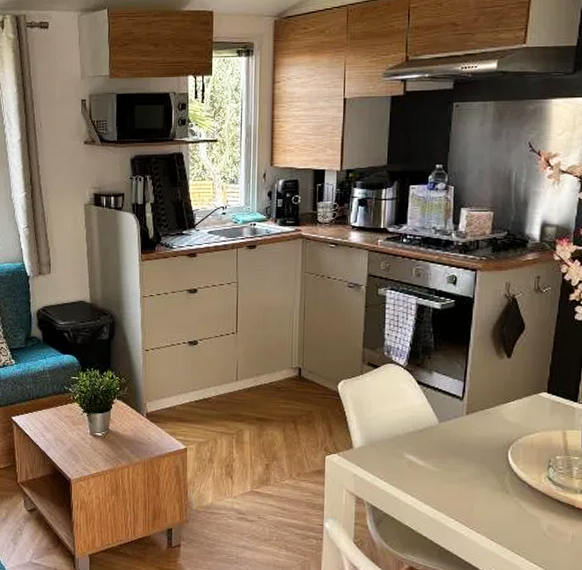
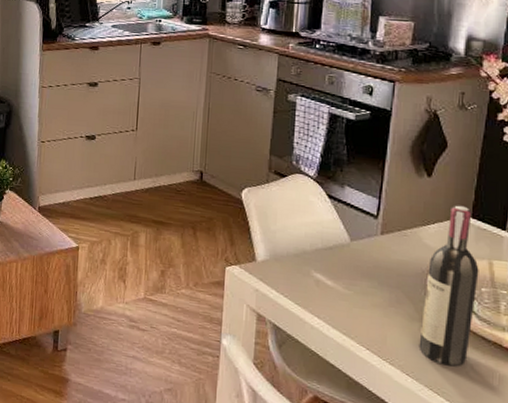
wine bottle: none [501,382,554,529] -> present [419,205,479,367]

